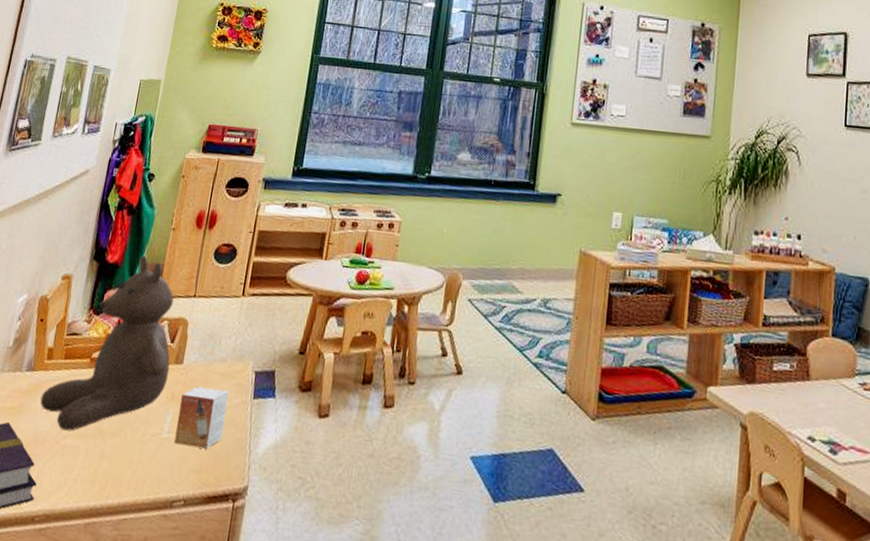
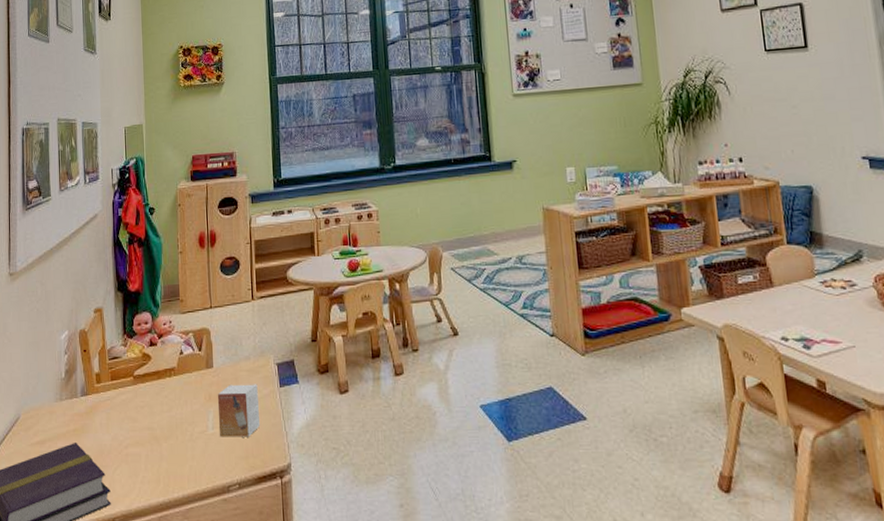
teddy bear: present [40,255,174,431] -> none [98,280,203,441]

